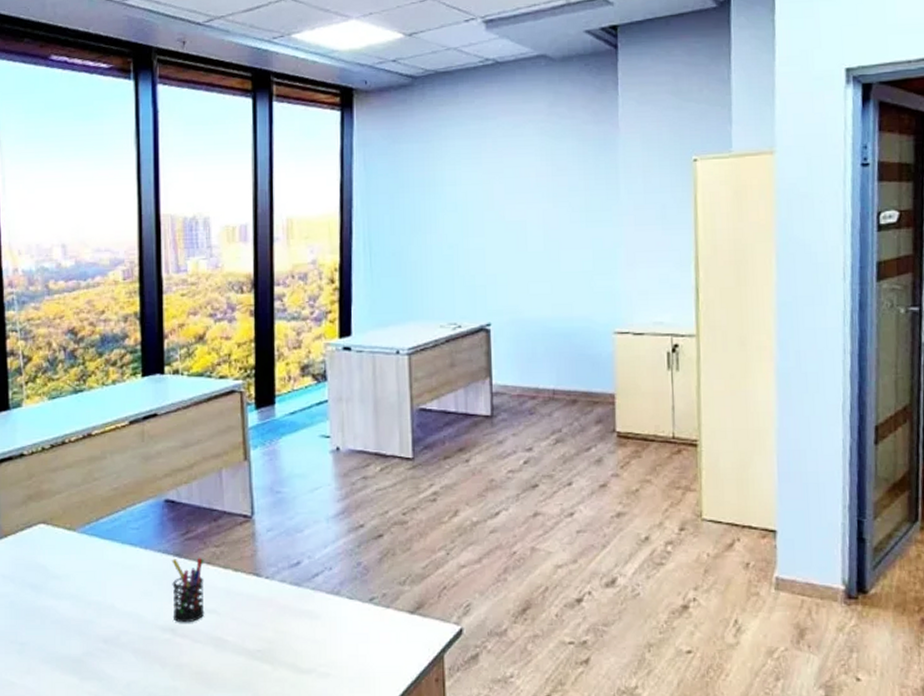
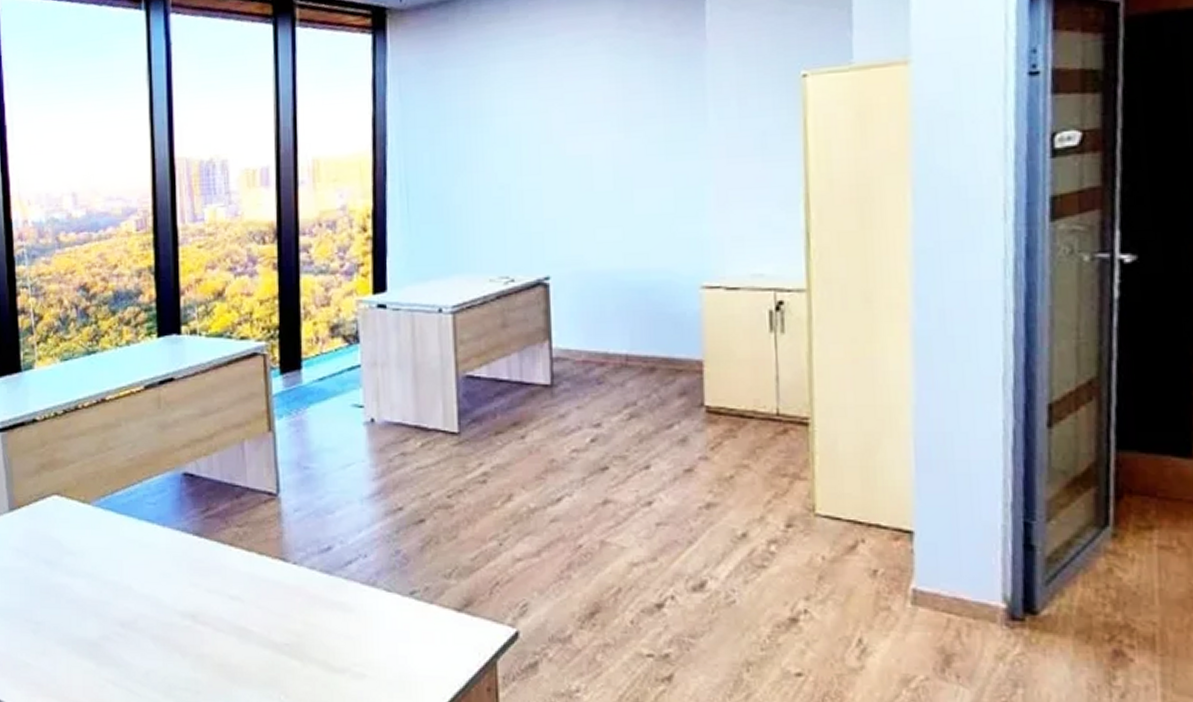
pen holder: present [172,557,205,623] -> none [191,537,227,610]

